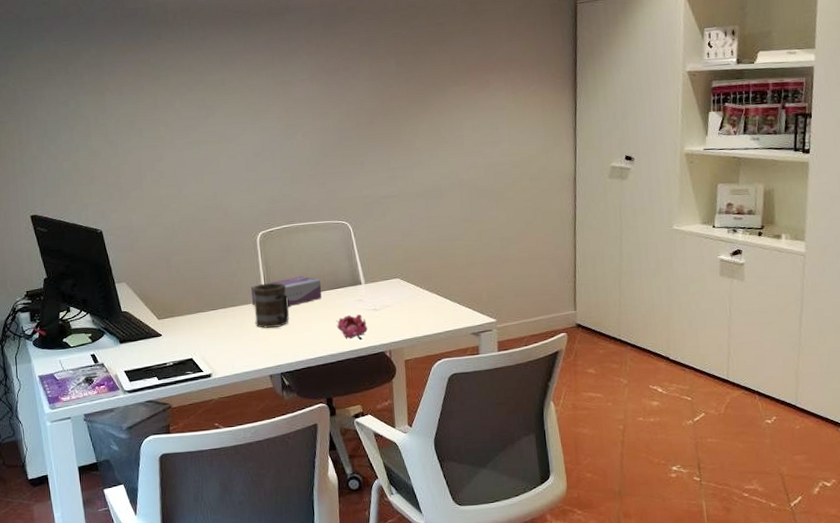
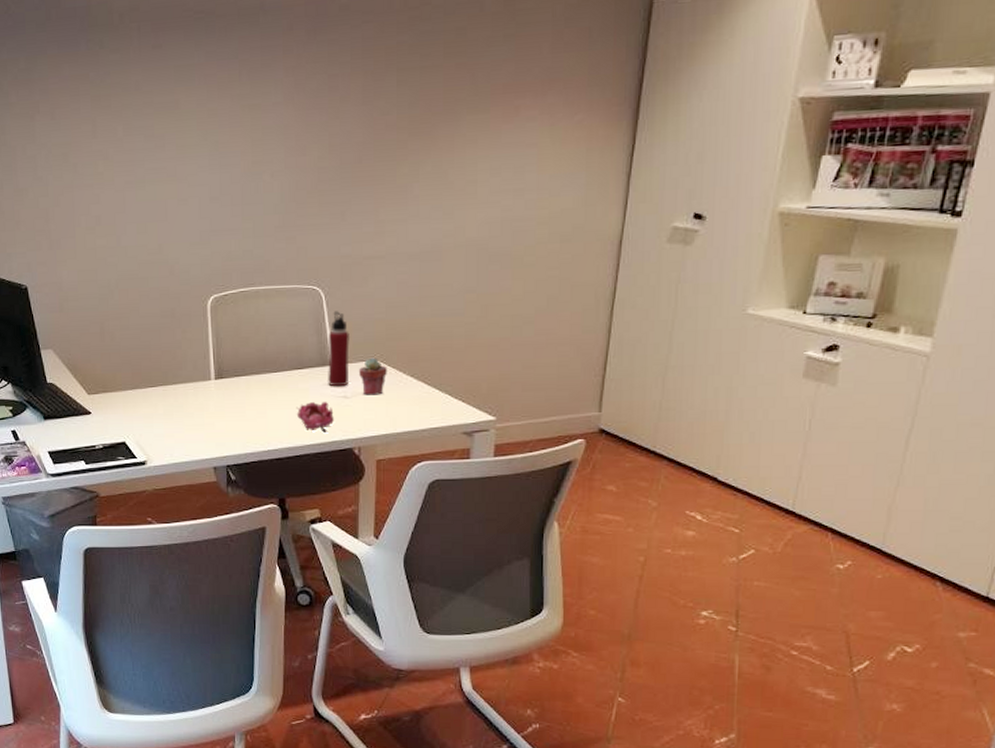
tissue box: present [250,276,322,306] -> none [196,352,281,387]
mug: present [252,282,289,328] -> none [199,357,241,413]
water bottle: none [358,240,377,302] -> present [328,311,350,387]
potted succulent: none [385,276,407,307] -> present [359,357,387,395]

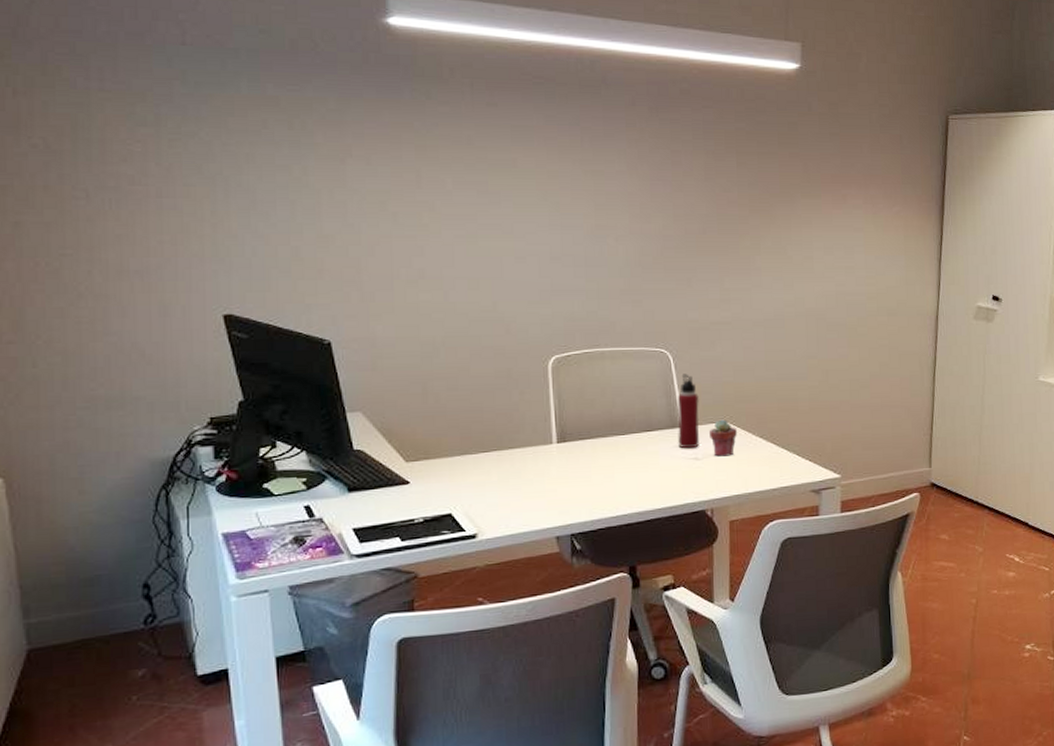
flower: present [296,402,334,434] -> none [646,464,685,497]

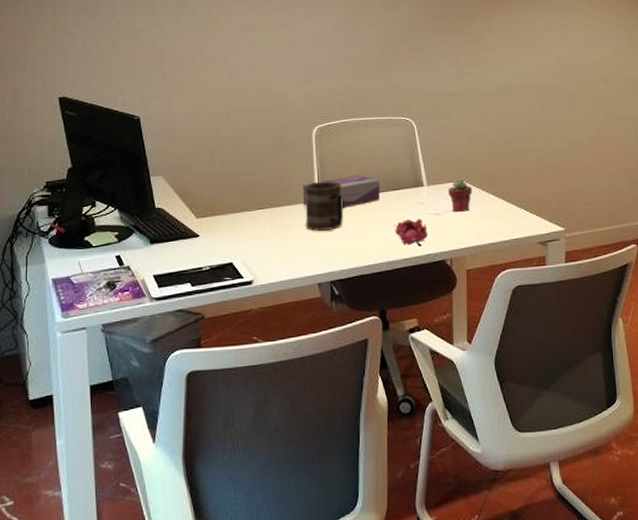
tissue box: none [536,414,629,451] -> present [302,175,380,208]
mug: none [539,420,587,478] -> present [305,181,344,231]
flower: none [646,464,685,497] -> present [394,219,428,248]
water bottle: present [677,374,700,449] -> none [420,139,440,205]

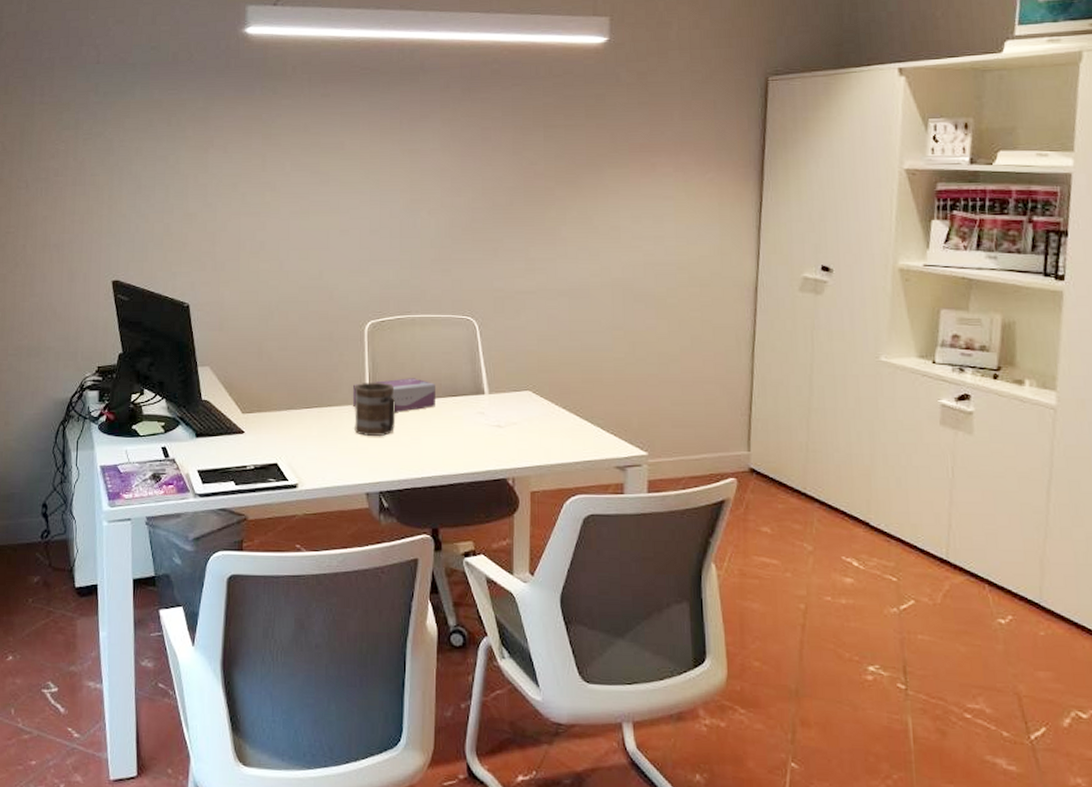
flower: present [394,219,428,248] -> none [450,430,488,463]
potted succulent: present [448,178,472,212] -> none [512,388,540,426]

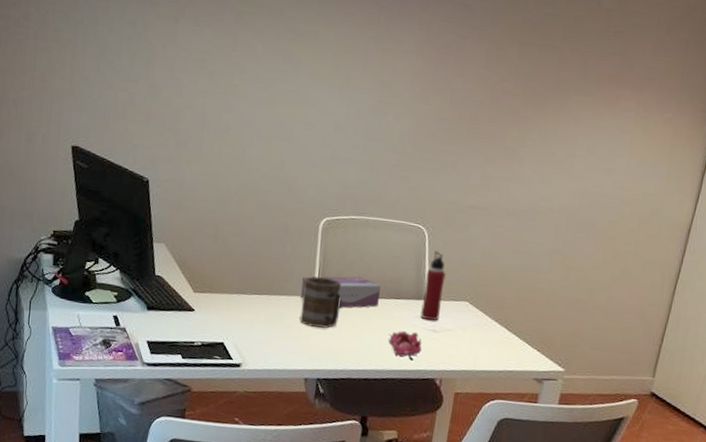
flower: none [450,430,488,463] -> present [387,331,422,362]
water bottle: none [481,341,503,416] -> present [420,251,446,321]

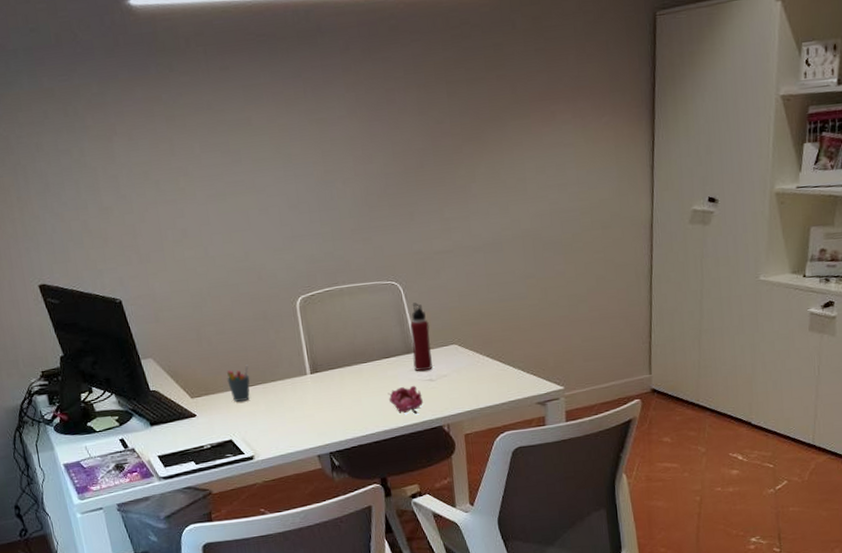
pen holder: none [233,272,258,308] -> present [226,365,250,402]
mug: present [300,276,342,329] -> none [294,353,336,404]
tissue box: present [300,276,381,308] -> none [292,345,371,379]

